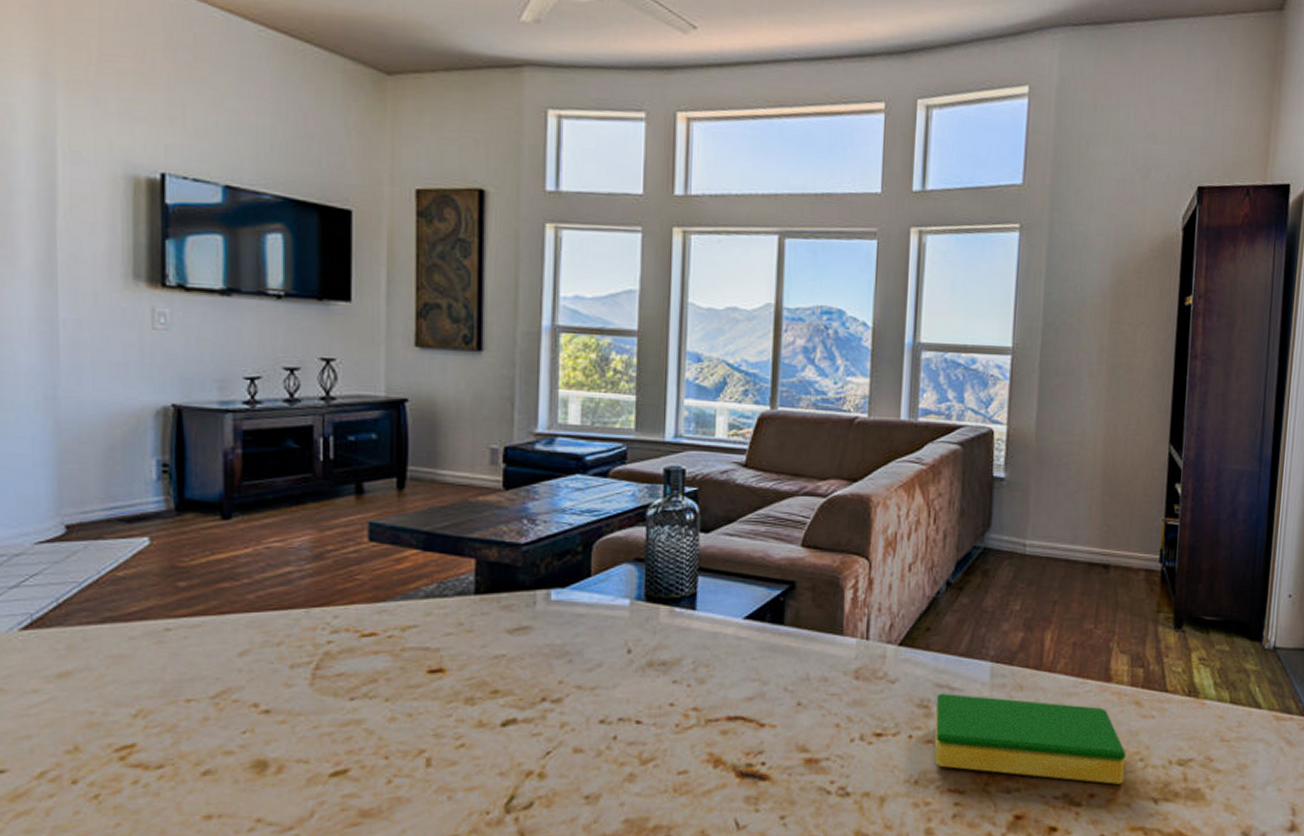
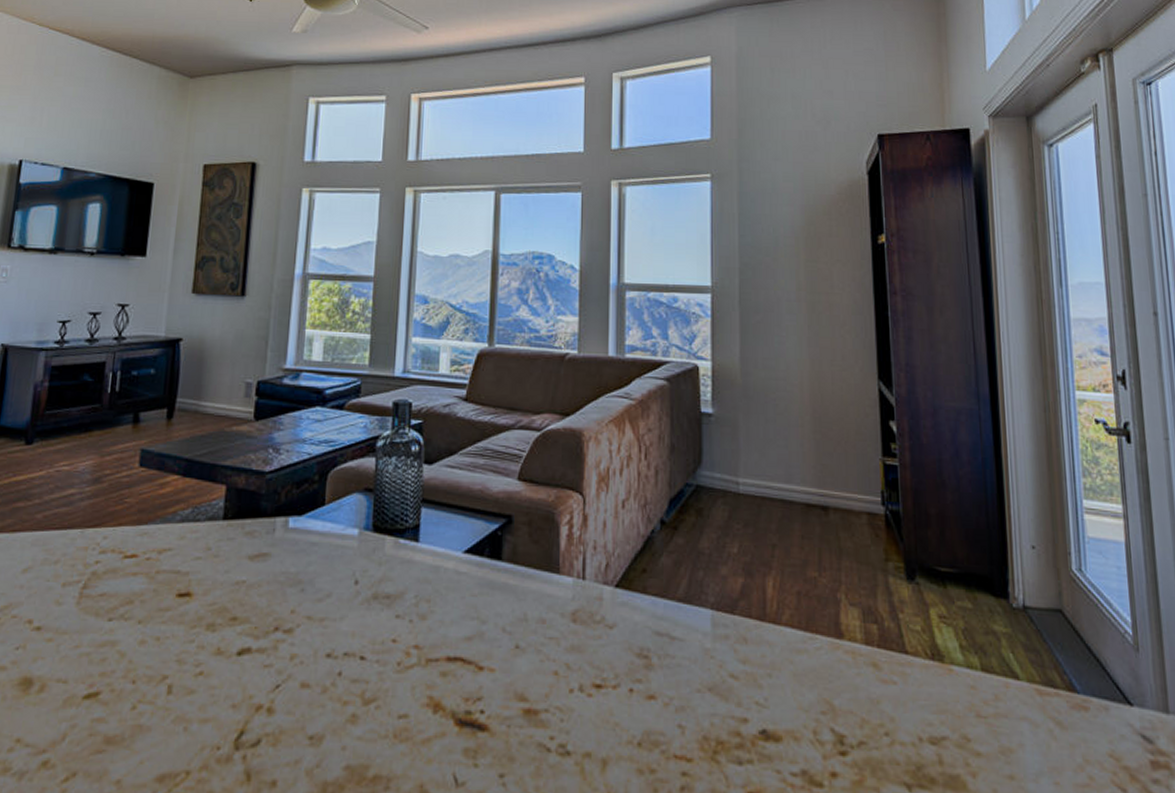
dish sponge: present [934,693,1126,784] -> none [656,643,870,763]

